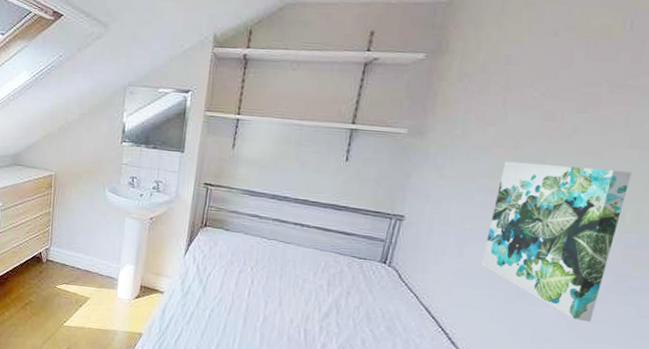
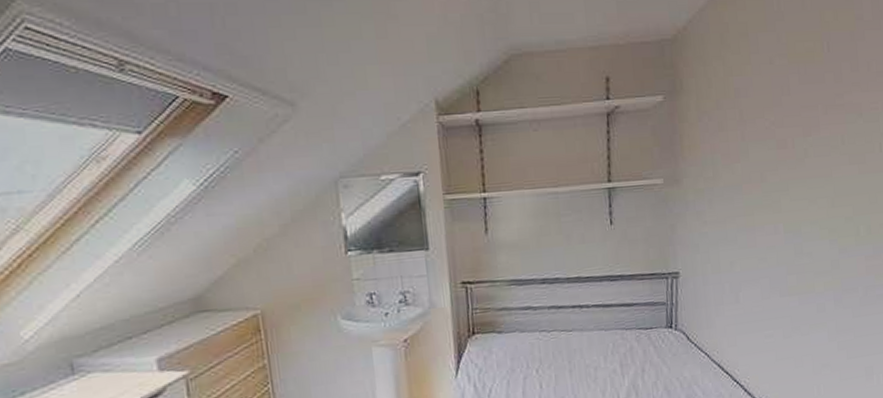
wall art: present [481,161,632,323] -> none [755,187,857,339]

